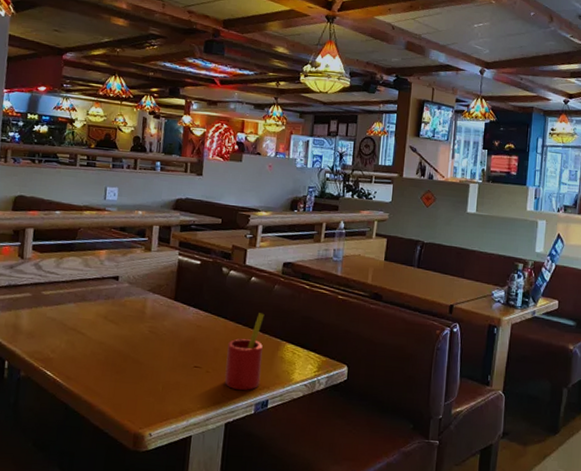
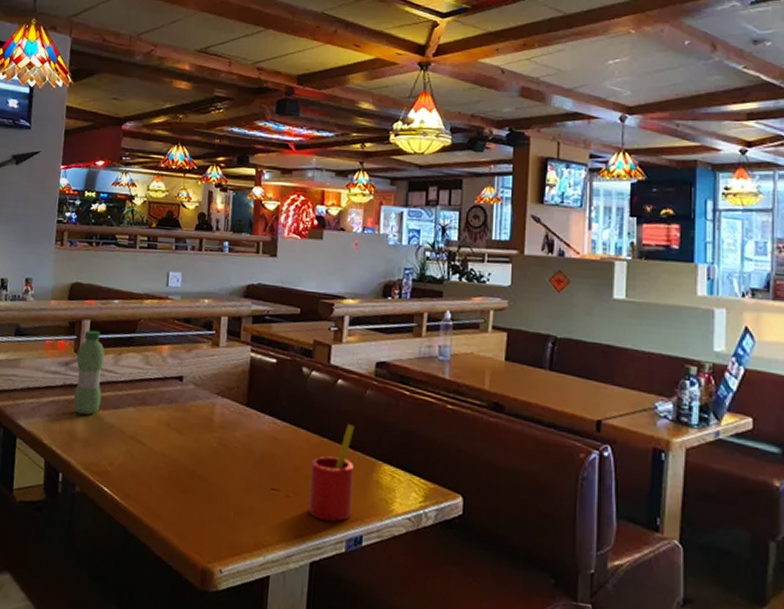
water bottle: none [18,237,47,311] -> present [73,330,105,415]

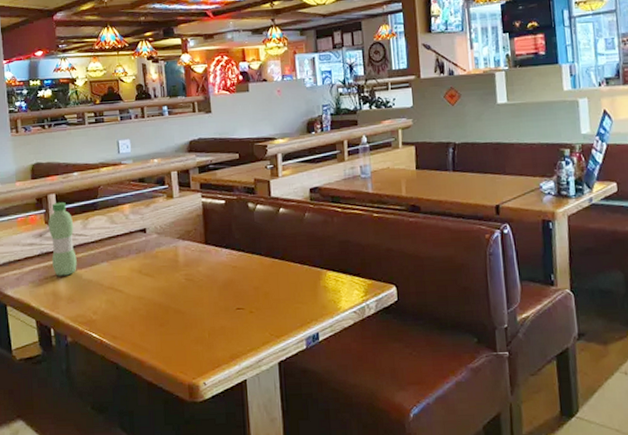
straw: present [308,424,355,523] -> none [267,244,307,327]

